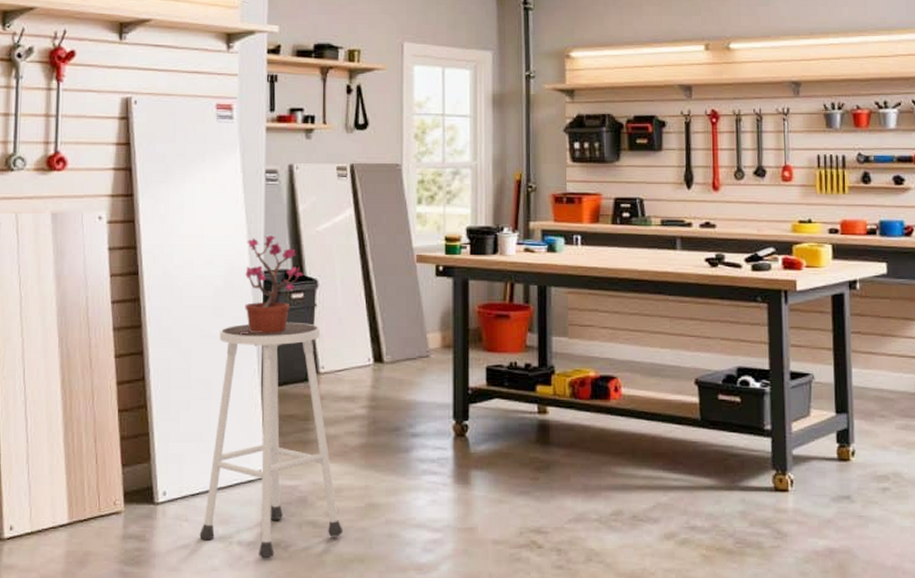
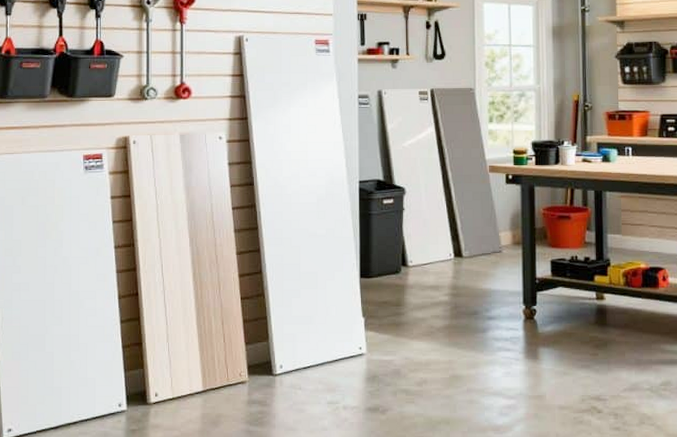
stool: present [199,322,344,559] -> none [311,223,432,421]
potted plant: present [239,235,304,335] -> none [340,151,393,235]

